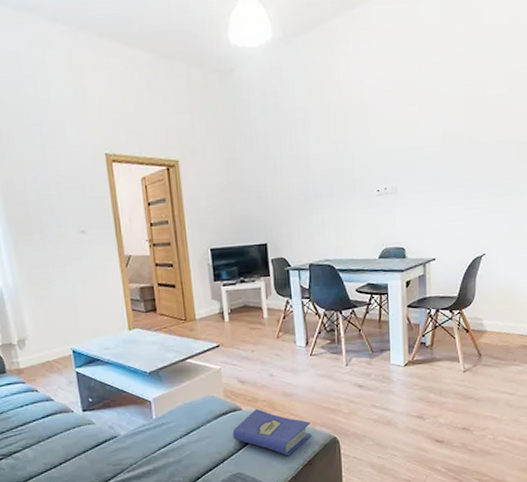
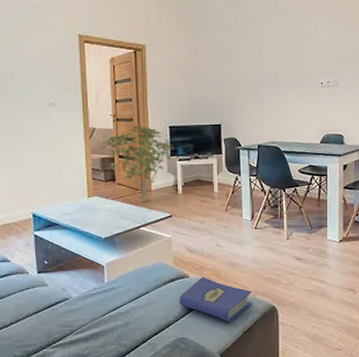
shrub: none [138,250,218,334] -> present [101,126,174,203]

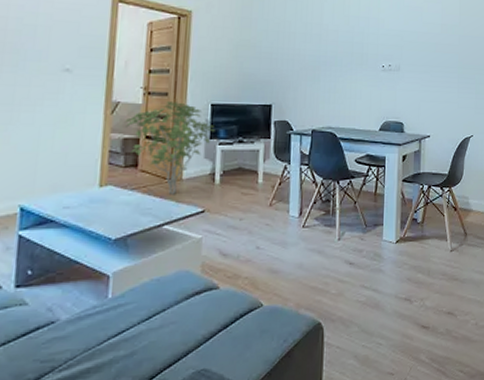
hardcover book: present [179,276,253,322] -> none [203,287,295,345]

